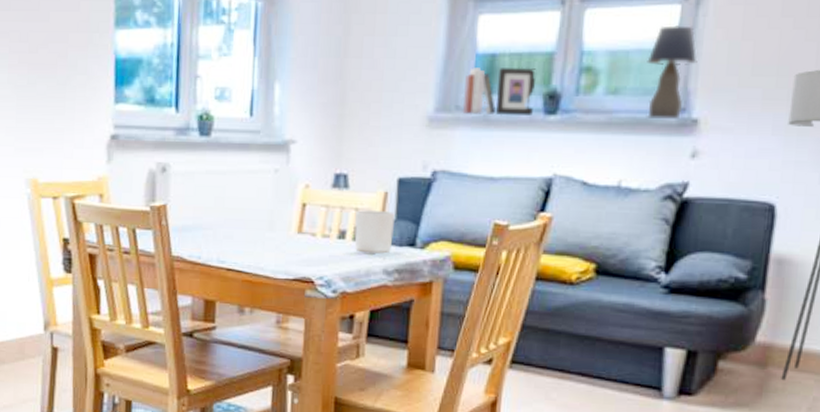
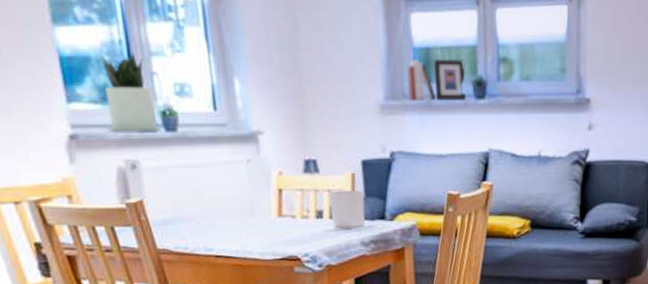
planter: none [145,56,197,137] -> present [100,53,162,133]
table lamp: present [646,25,697,119] -> none [548,23,584,99]

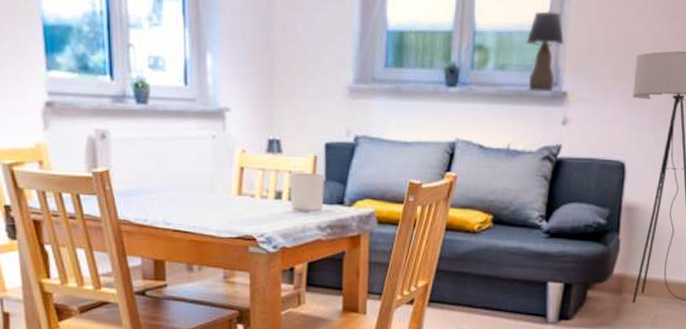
planter: present [100,53,162,133] -> none [81,24,134,104]
books: present [407,60,437,101] -> none [377,43,407,86]
picture frame: present [434,59,466,102] -> none [407,44,439,88]
table lamp: none [548,23,584,99] -> present [526,11,565,92]

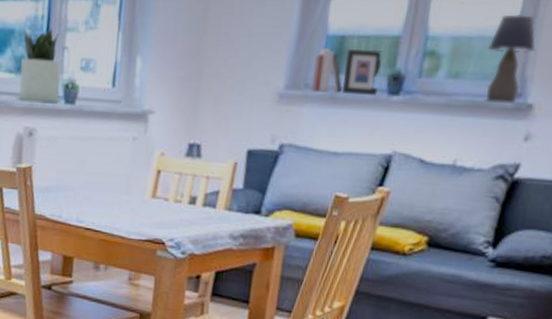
planter: none [81,24,134,104] -> present [15,28,63,104]
mug: present [290,173,324,212] -> none [204,178,243,220]
books: none [377,43,407,86] -> present [310,48,343,93]
picture frame: none [407,44,439,88] -> present [343,49,383,95]

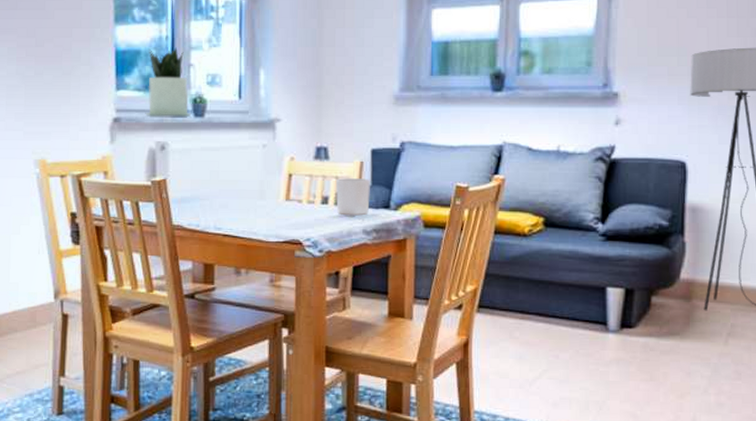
mug: none [204,178,243,220] -> present [336,178,370,216]
books: present [310,48,343,93] -> none [423,53,452,93]
picture frame: present [343,49,383,95] -> none [452,52,484,94]
table lamp: present [483,14,536,104] -> none [573,16,614,93]

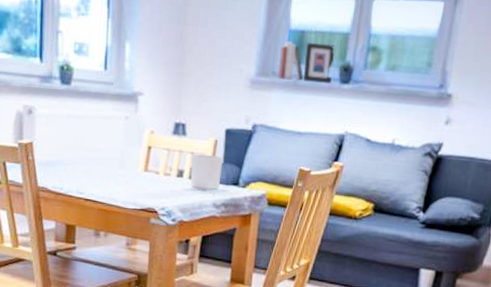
planter: present [145,47,192,118] -> none [13,12,59,84]
books: none [423,53,452,93] -> present [277,41,304,81]
picture frame: none [452,52,484,94] -> present [304,43,336,84]

